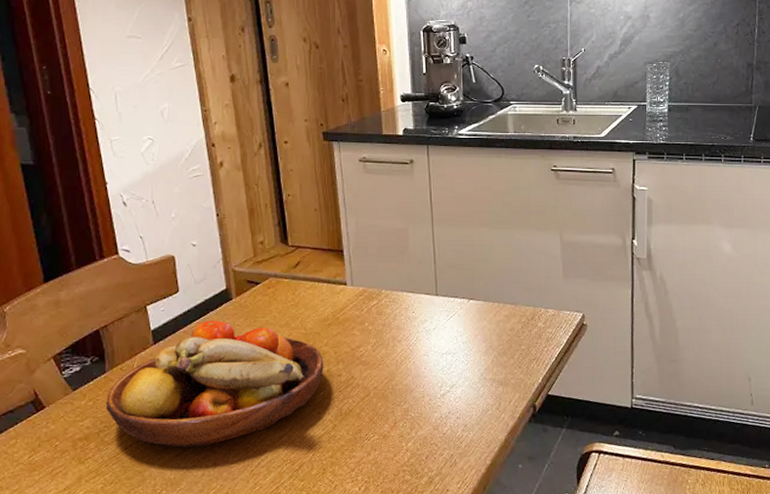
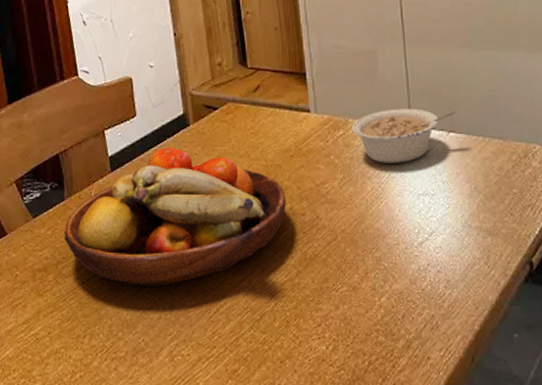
legume: none [384,280,476,328] -> present [351,108,456,163]

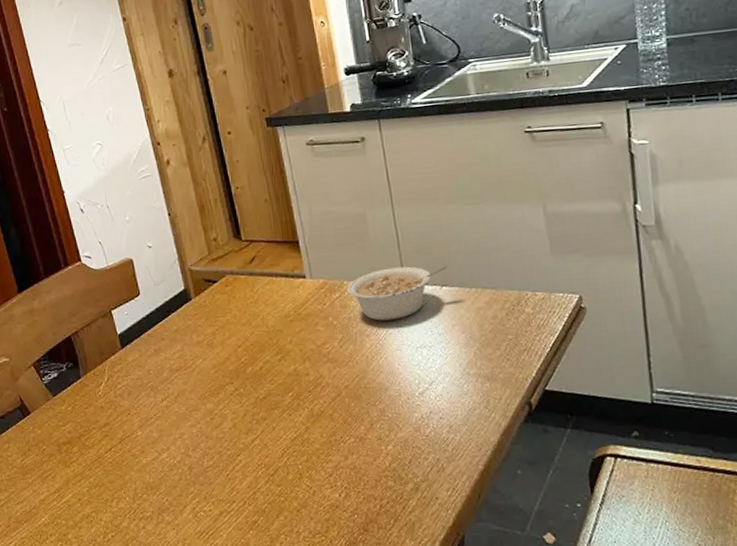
fruit bowl: present [63,147,287,288] -> none [83,321,290,452]

